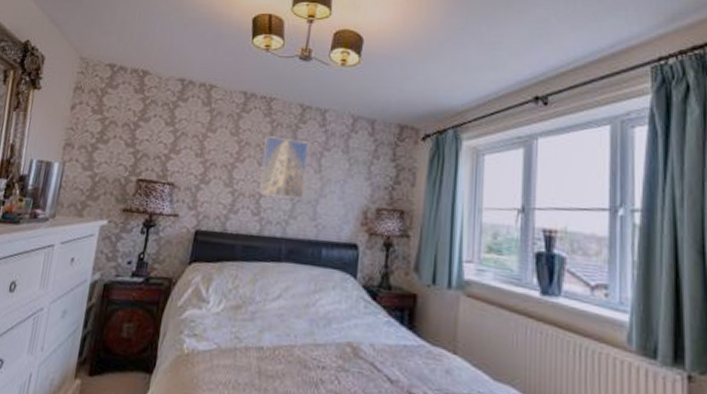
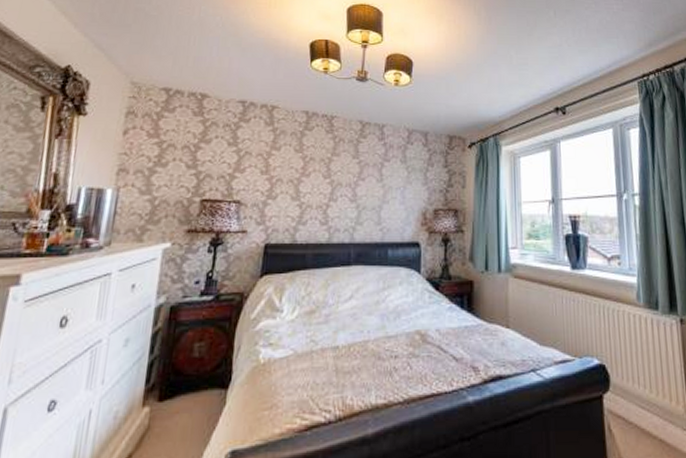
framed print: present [258,136,309,199] -> none [325,151,370,207]

